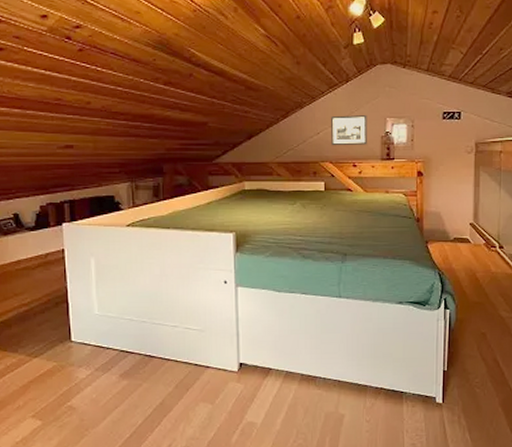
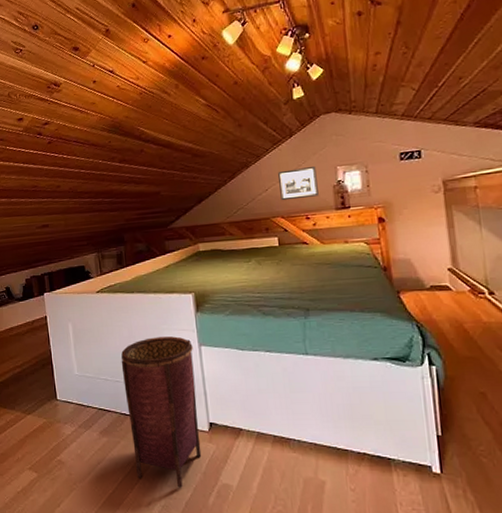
woven basket: none [149,276,229,428] -> present [121,336,202,488]

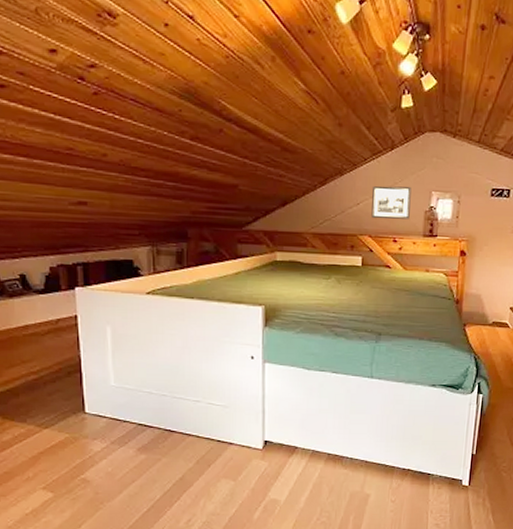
woven basket: present [121,336,202,488] -> none [170,350,256,504]

